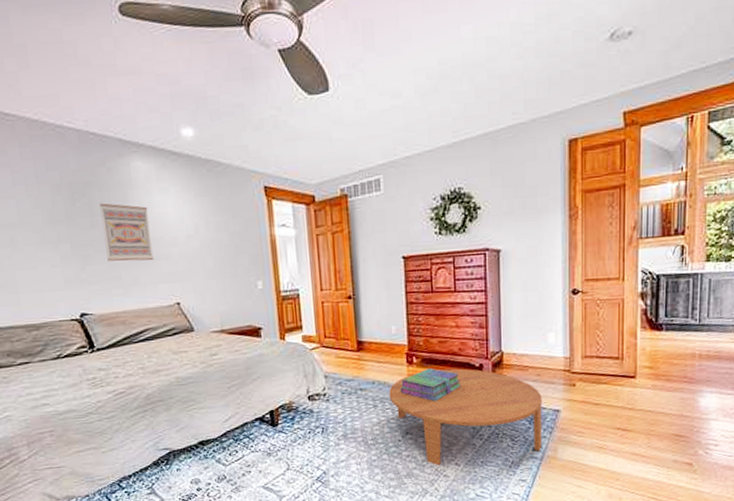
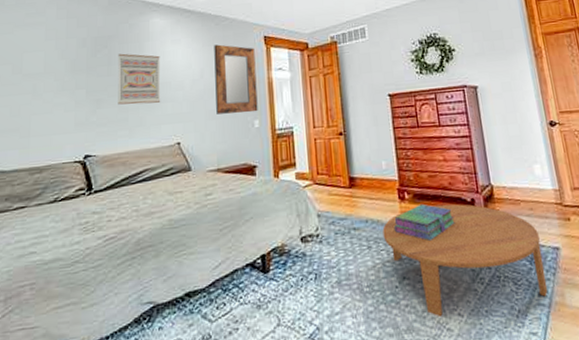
home mirror: none [207,195,261,274] -> present [214,44,258,114]

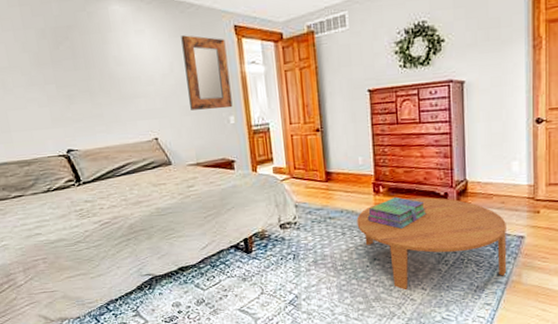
wall art: present [118,53,161,105] -> none [81,45,133,100]

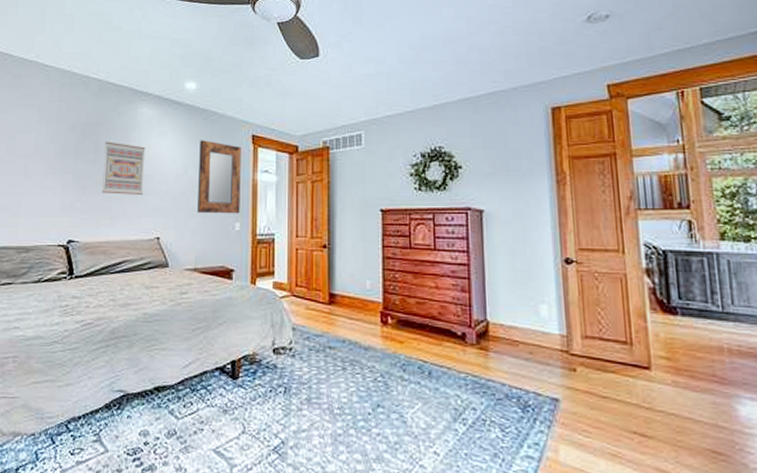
wall art: none [81,45,133,100] -> present [102,141,146,195]
coffee table: present [356,197,507,291] -> none [360,334,540,453]
stack of books: present [367,196,427,229] -> none [372,330,441,371]

